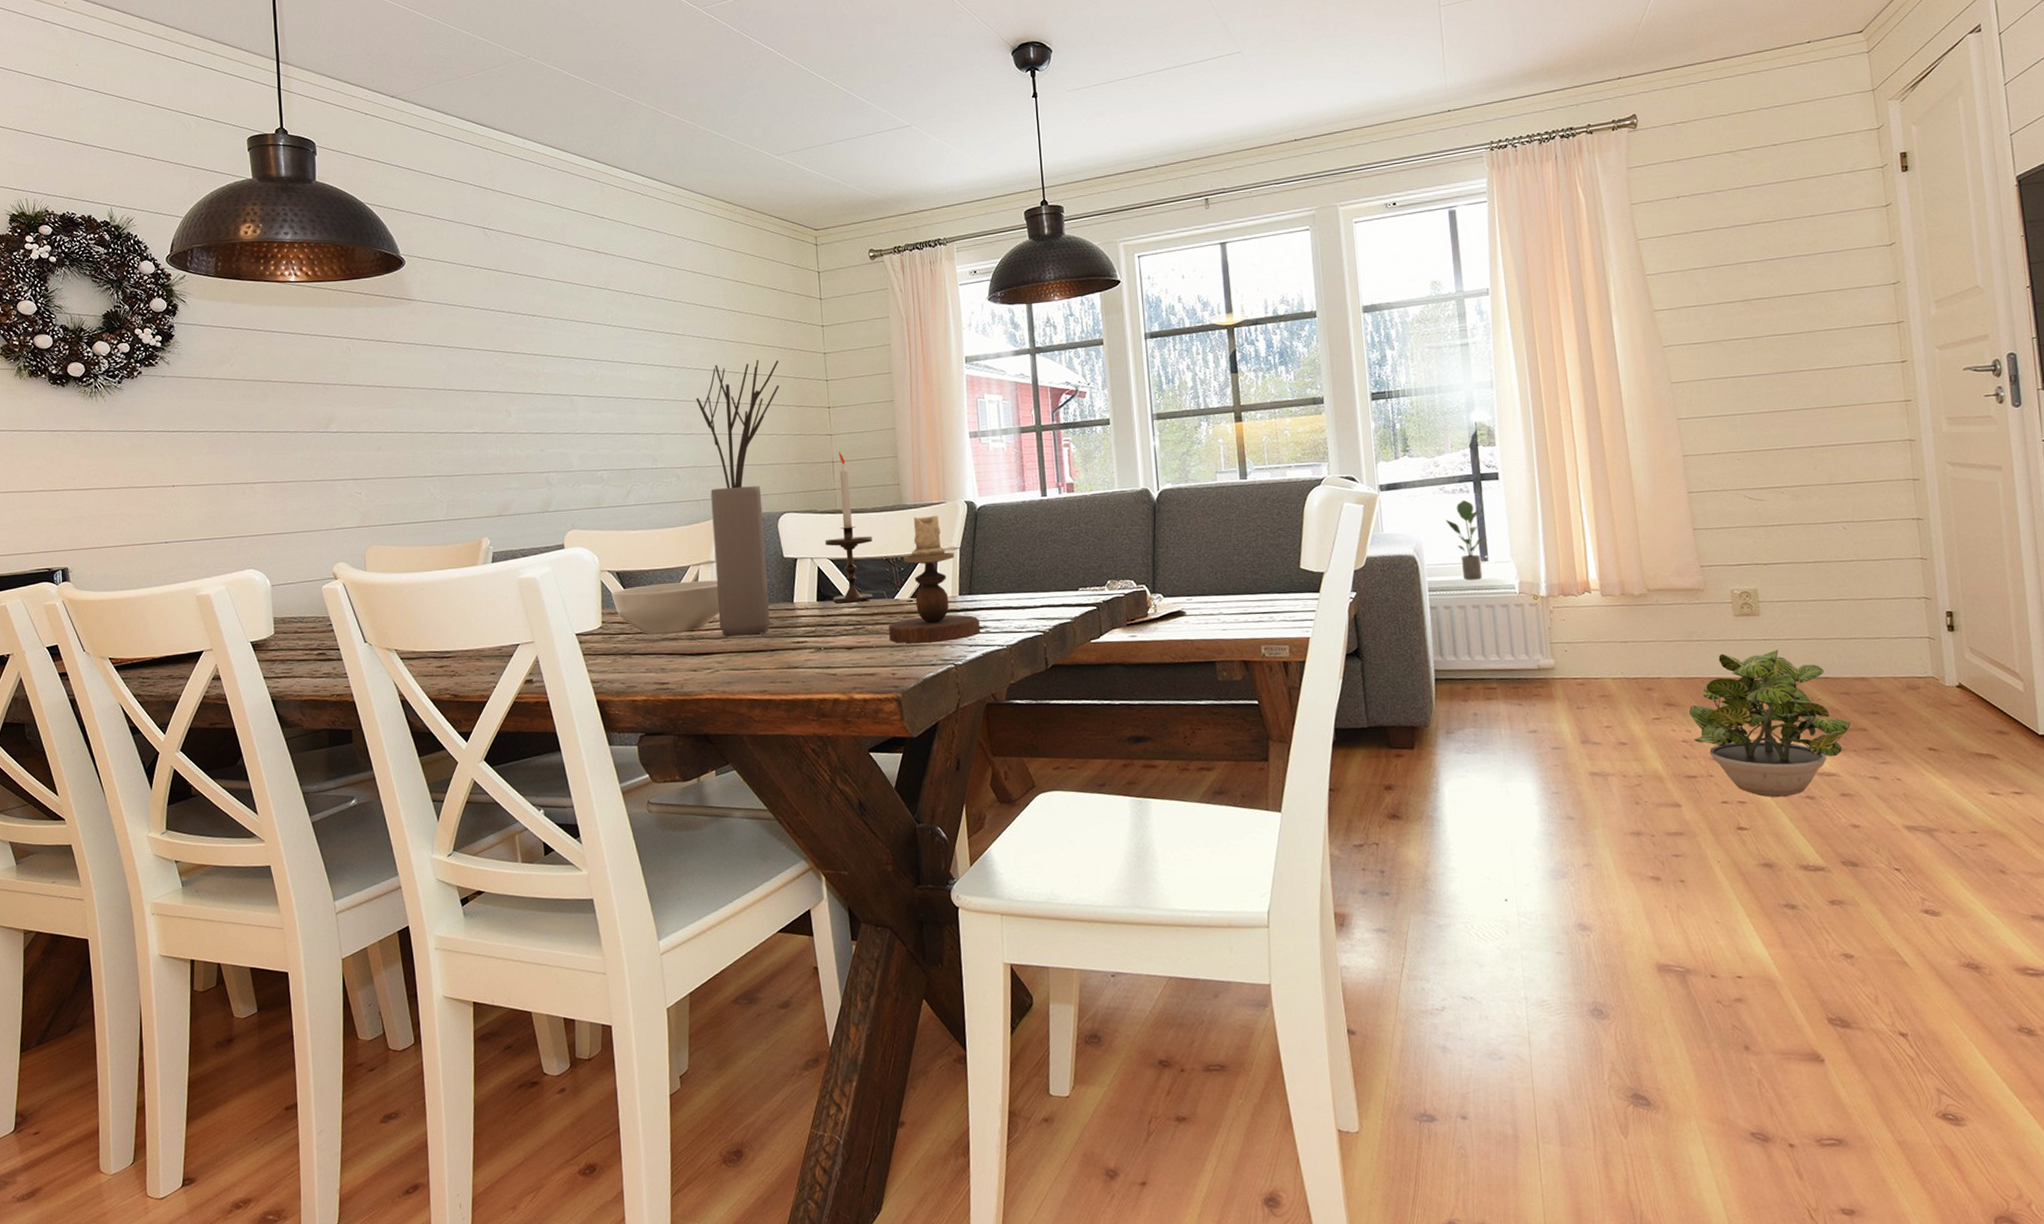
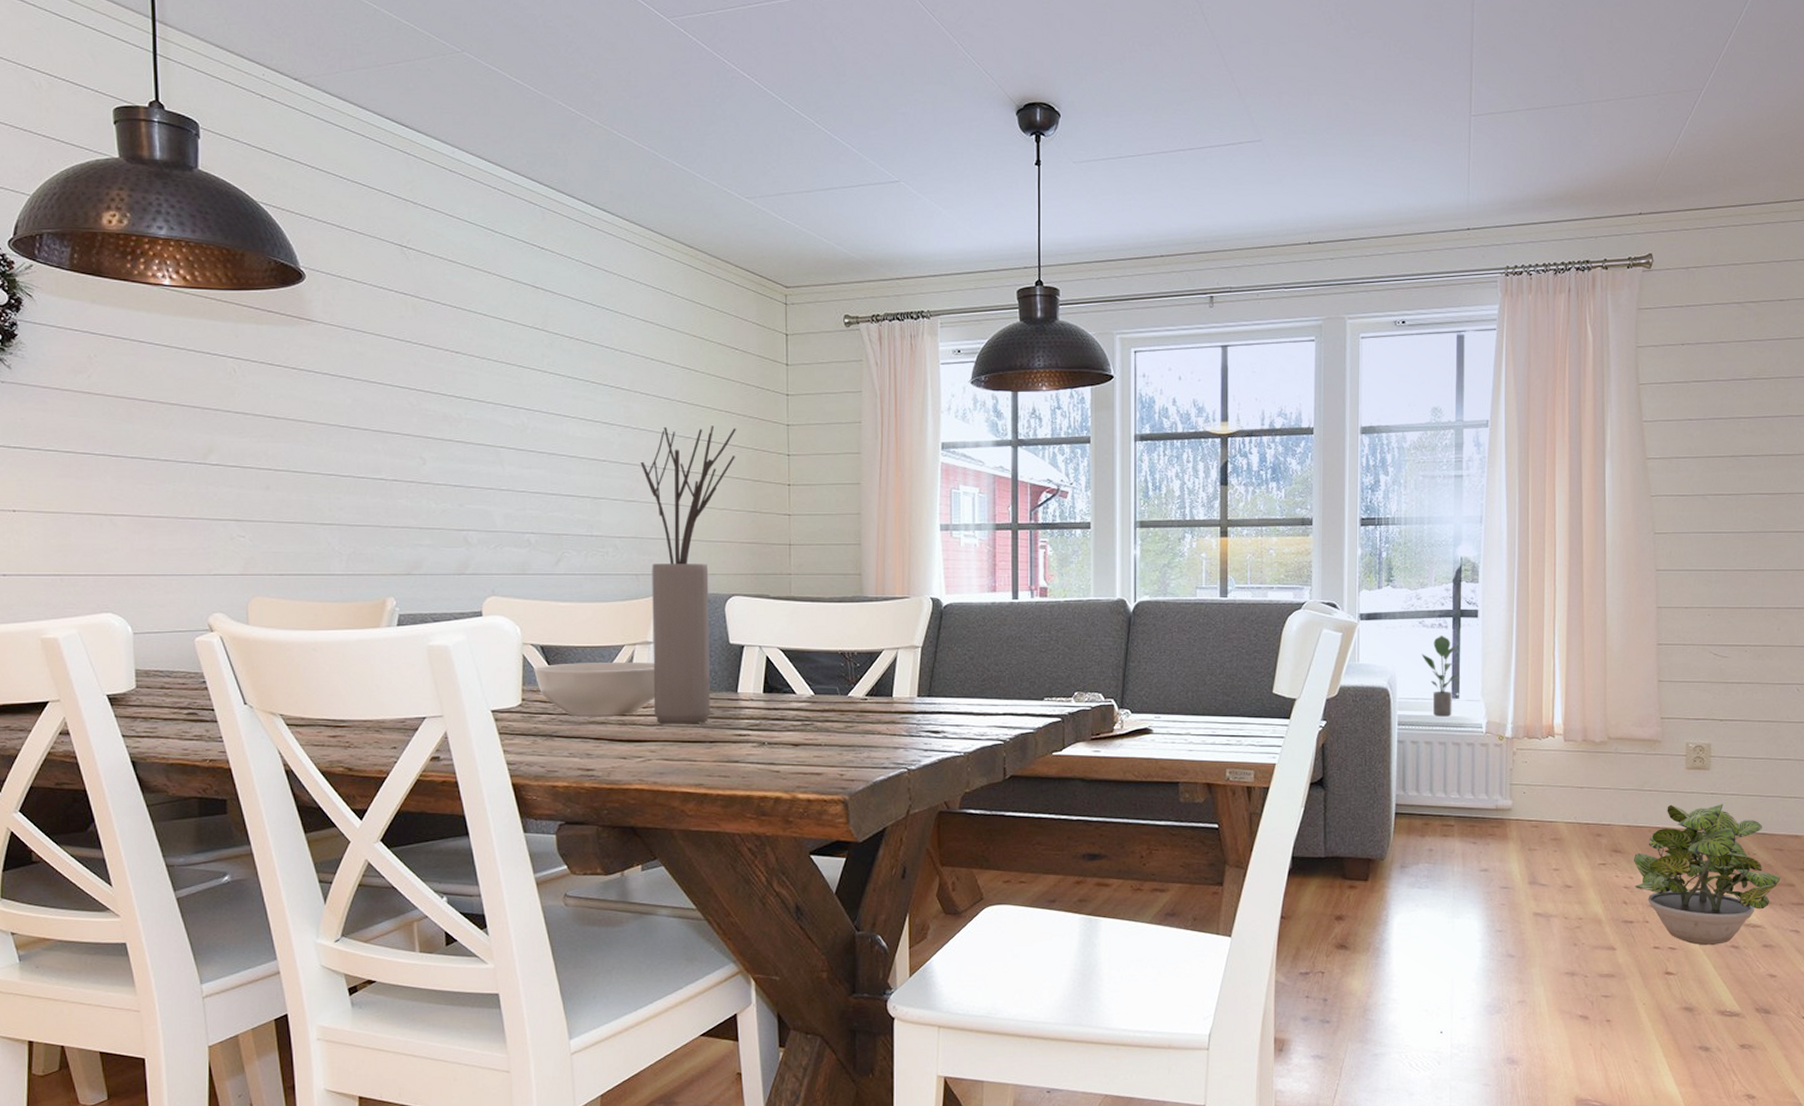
candlestick: present [825,451,873,604] -> none [776,533,828,697]
candlestick: present [889,515,980,644] -> none [840,610,937,744]

